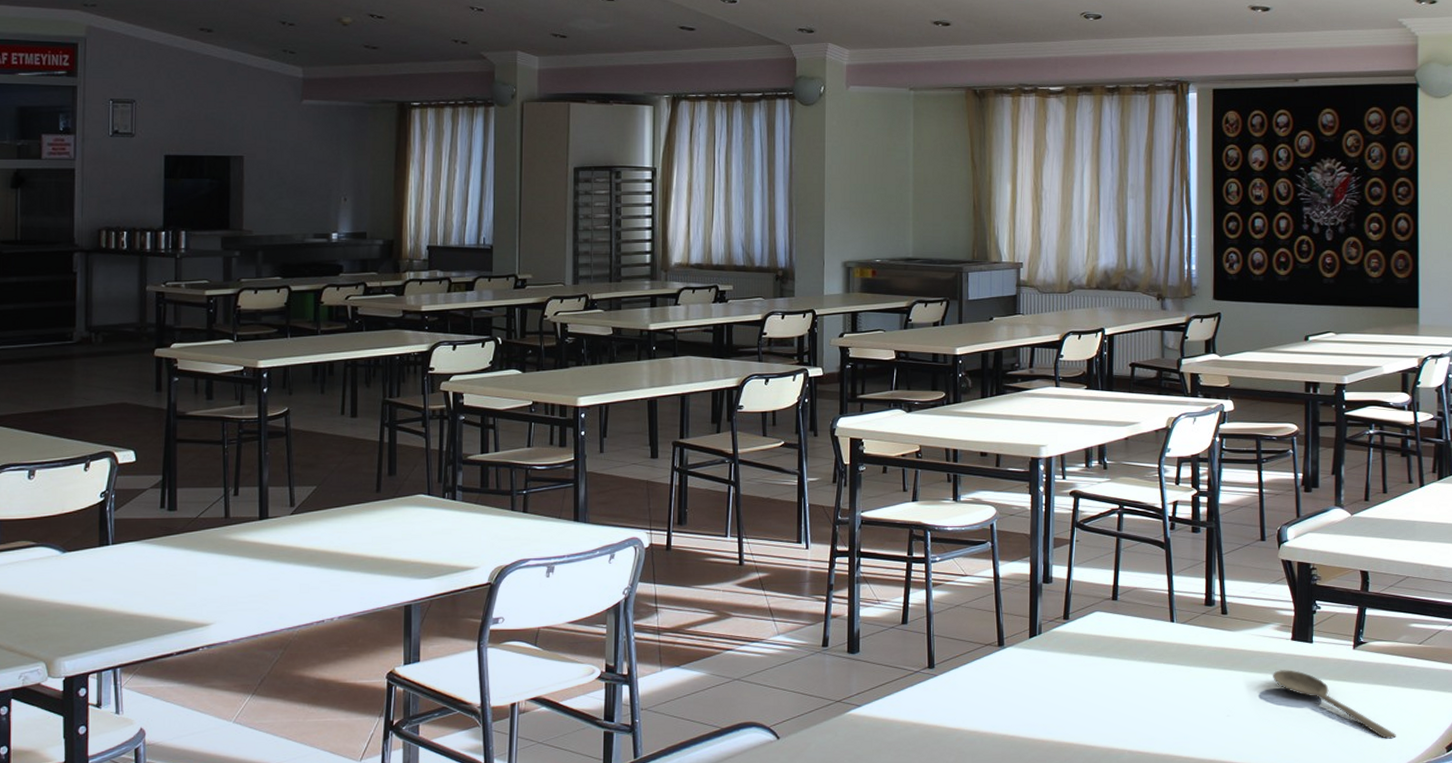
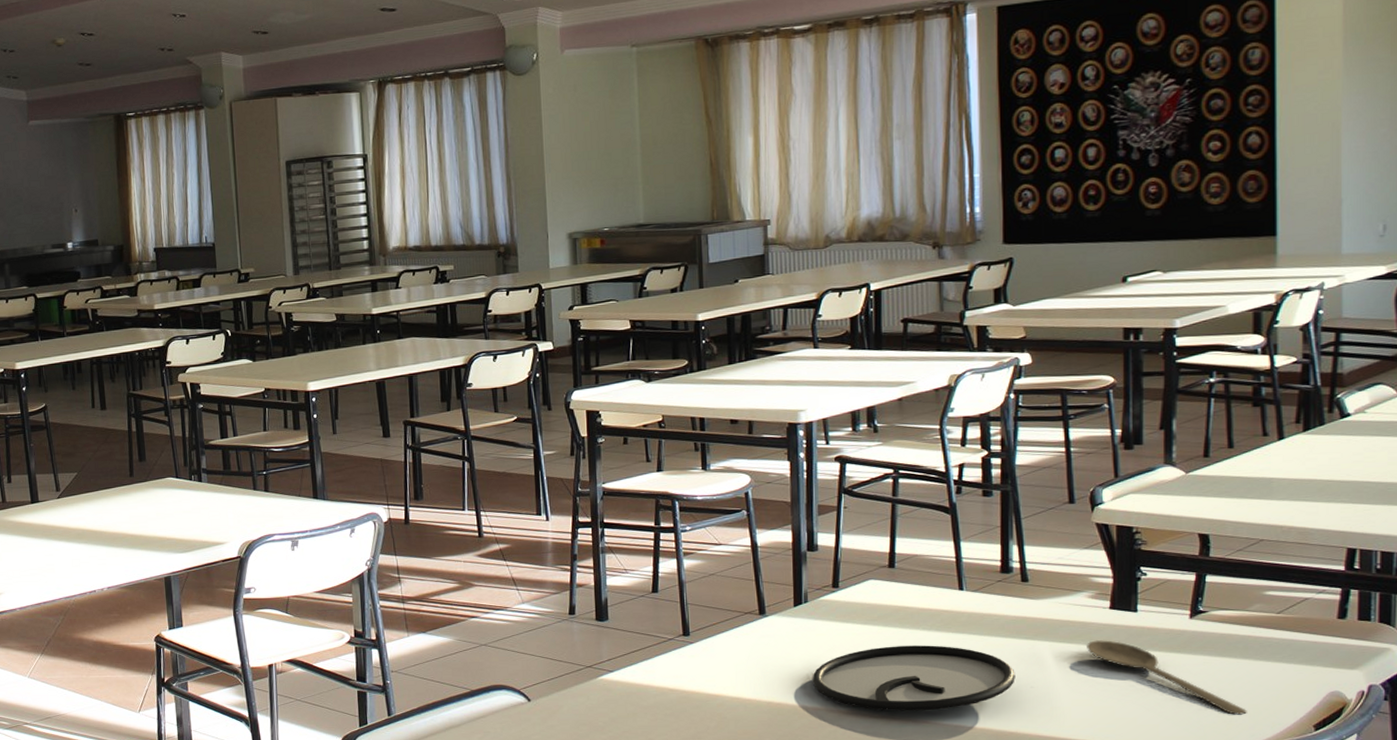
plate: none [1042,676,1215,742] -> present [812,645,1015,711]

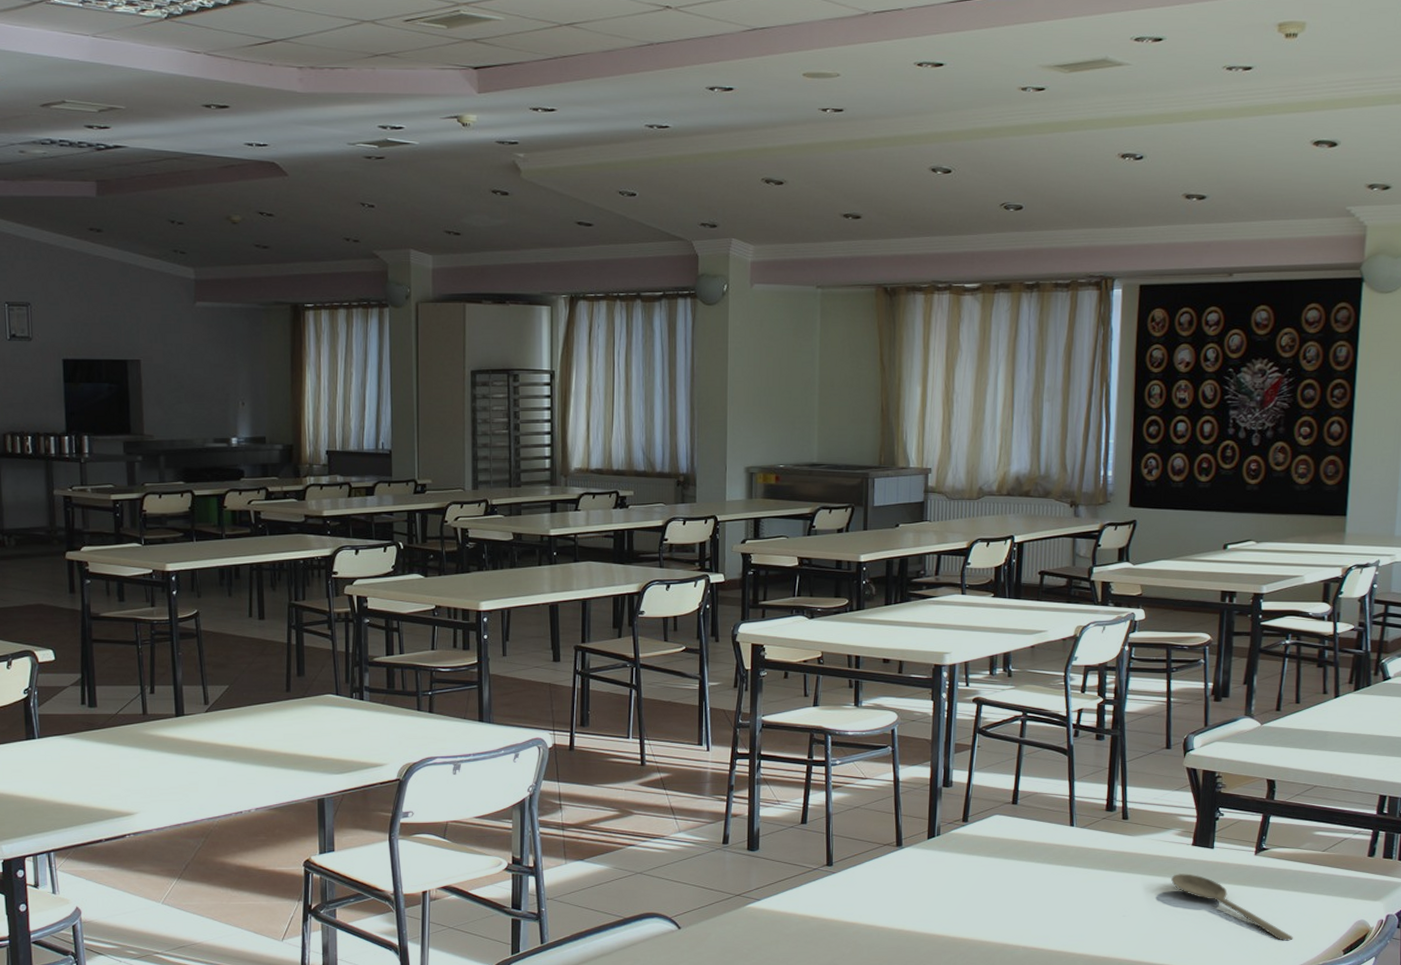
plate: present [812,645,1015,711] -> none [939,877,1111,938]

